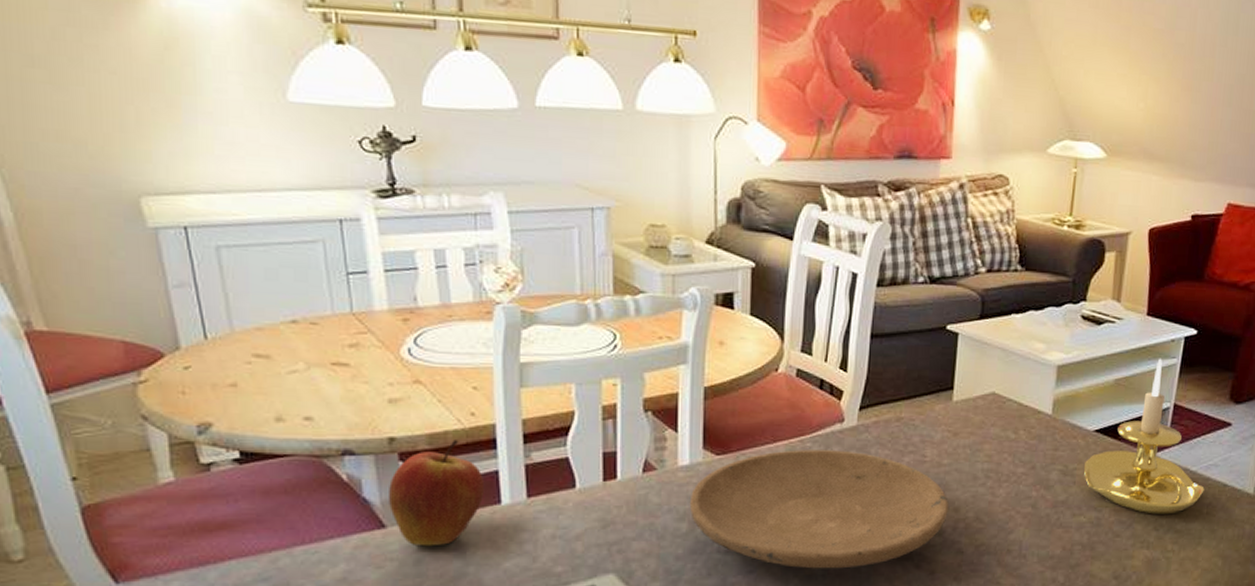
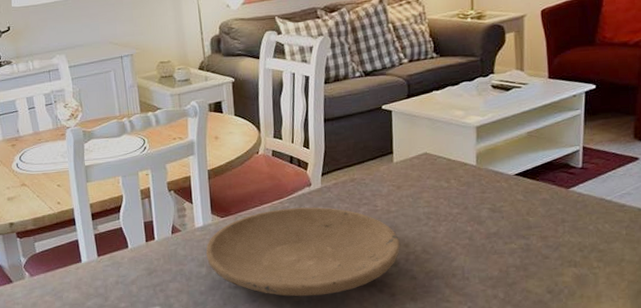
apple: present [389,440,485,547] -> none [12,221,71,294]
candle holder: present [1083,358,1205,514] -> none [509,111,621,238]

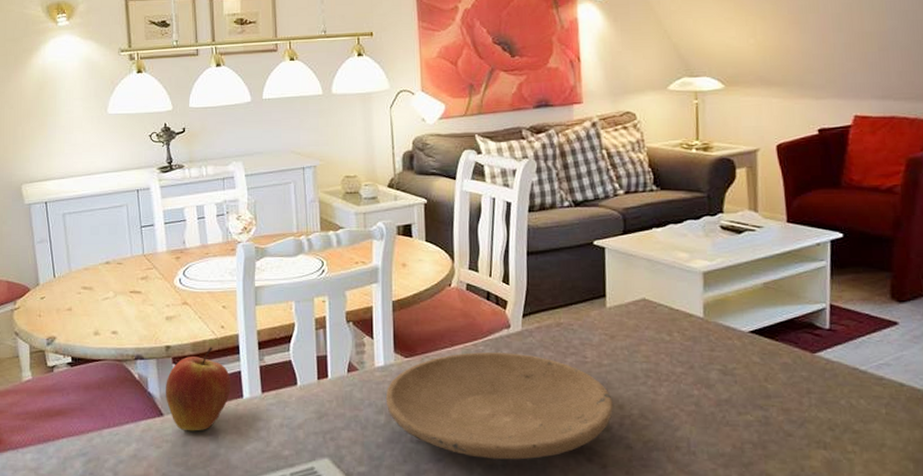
apple: none [12,221,71,294] -> present [166,347,231,431]

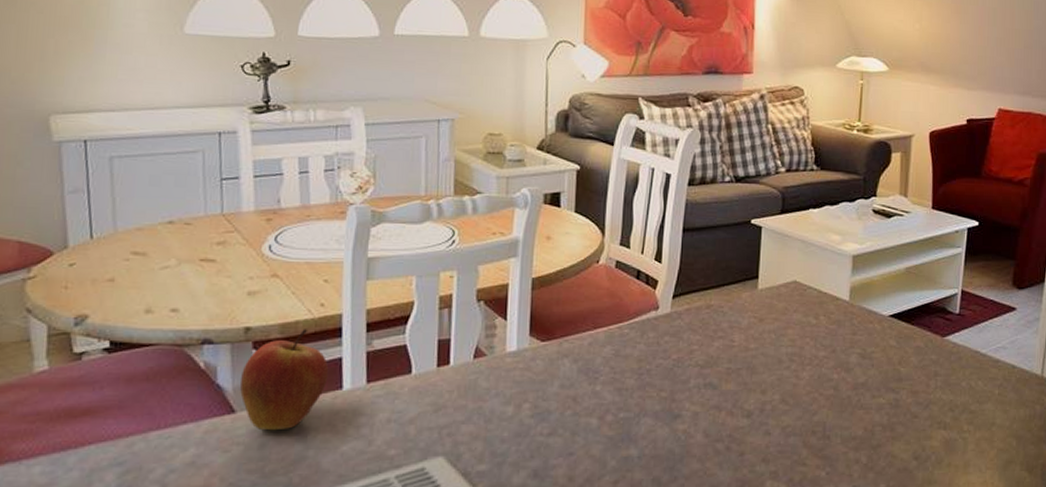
plate: present [385,352,613,460] -> none [515,336,756,451]

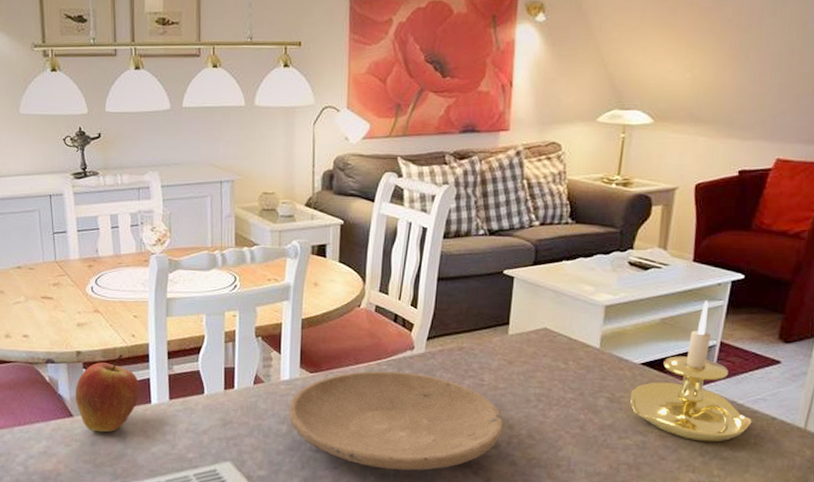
plate: none [515,336,756,451] -> present [288,371,504,471]
candle holder: none [880,247,995,396] -> present [629,300,752,443]

